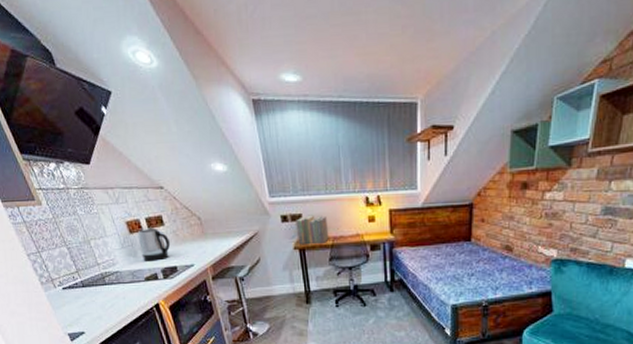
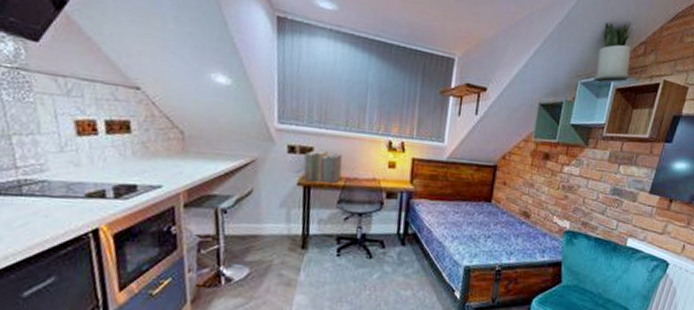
kettle: present [137,228,171,261] -> none [87,132,135,175]
planter: none [571,13,620,93] -> present [593,22,633,83]

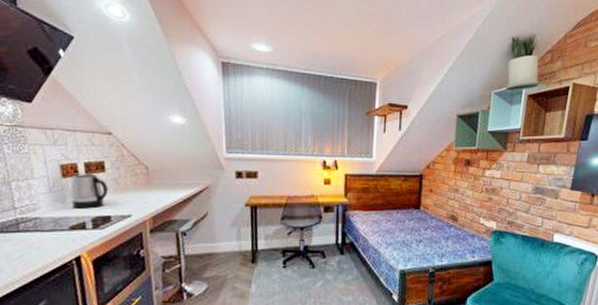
kettle: none [87,132,135,175] -> present [70,173,109,209]
books: present [304,149,342,184] -> none [250,173,284,203]

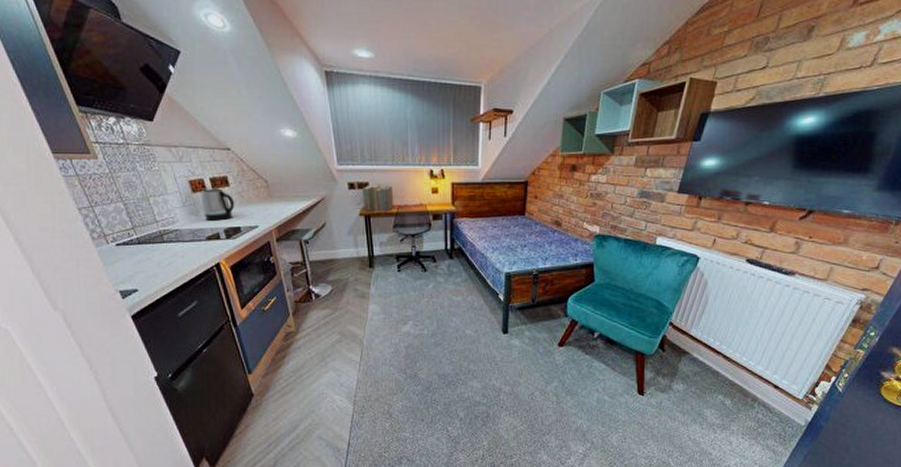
books: none [250,173,284,203] -> present [363,183,394,212]
planter: present [505,35,542,92] -> none [615,23,656,90]

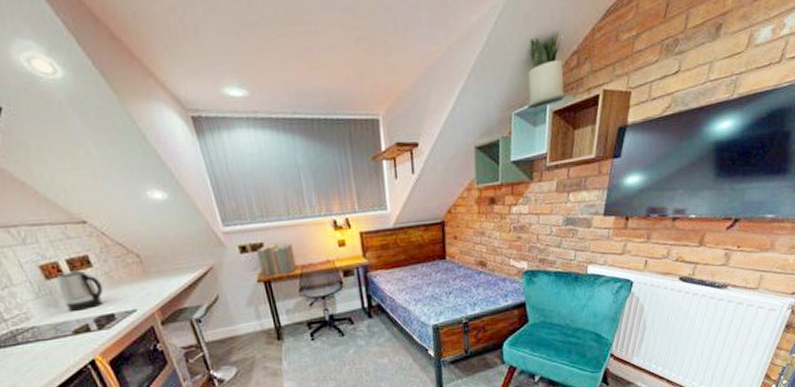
planter: none [615,23,656,90] -> present [526,32,568,110]

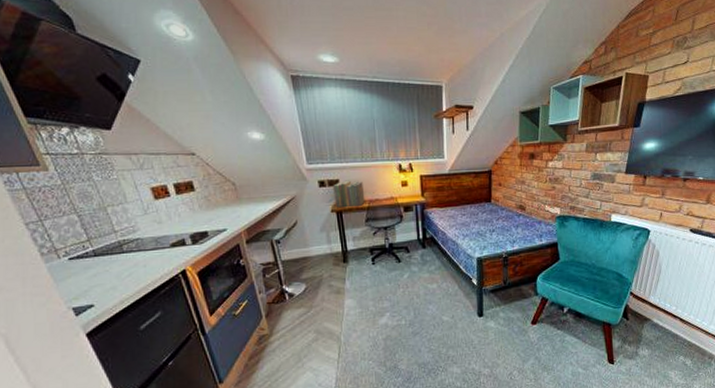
kettle: present [56,270,104,312] -> none [164,193,202,227]
planter: present [526,32,568,110] -> none [563,27,597,85]

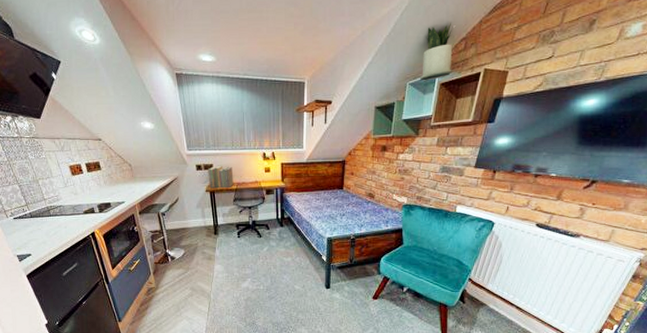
planter: none [563,27,597,85] -> present [419,23,455,81]

